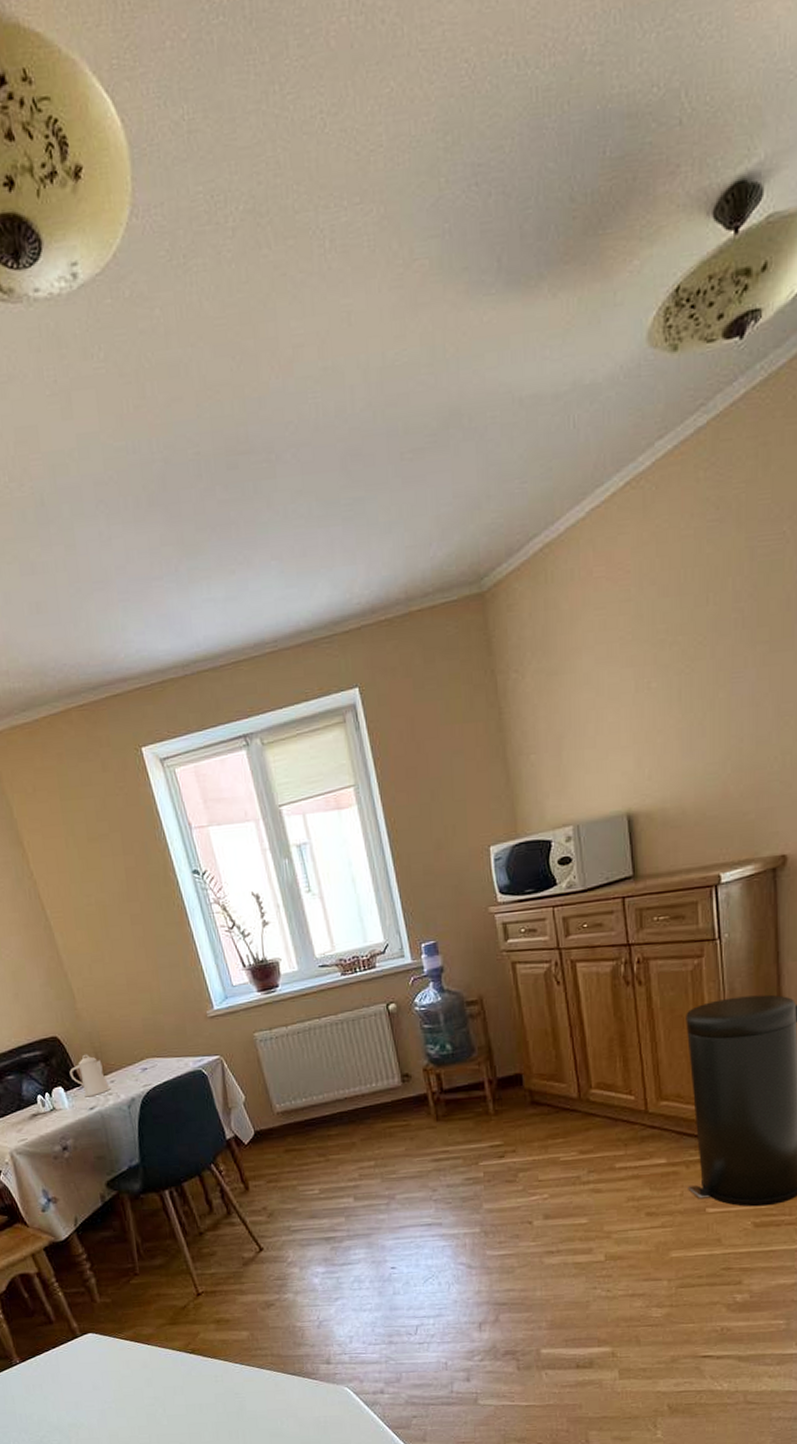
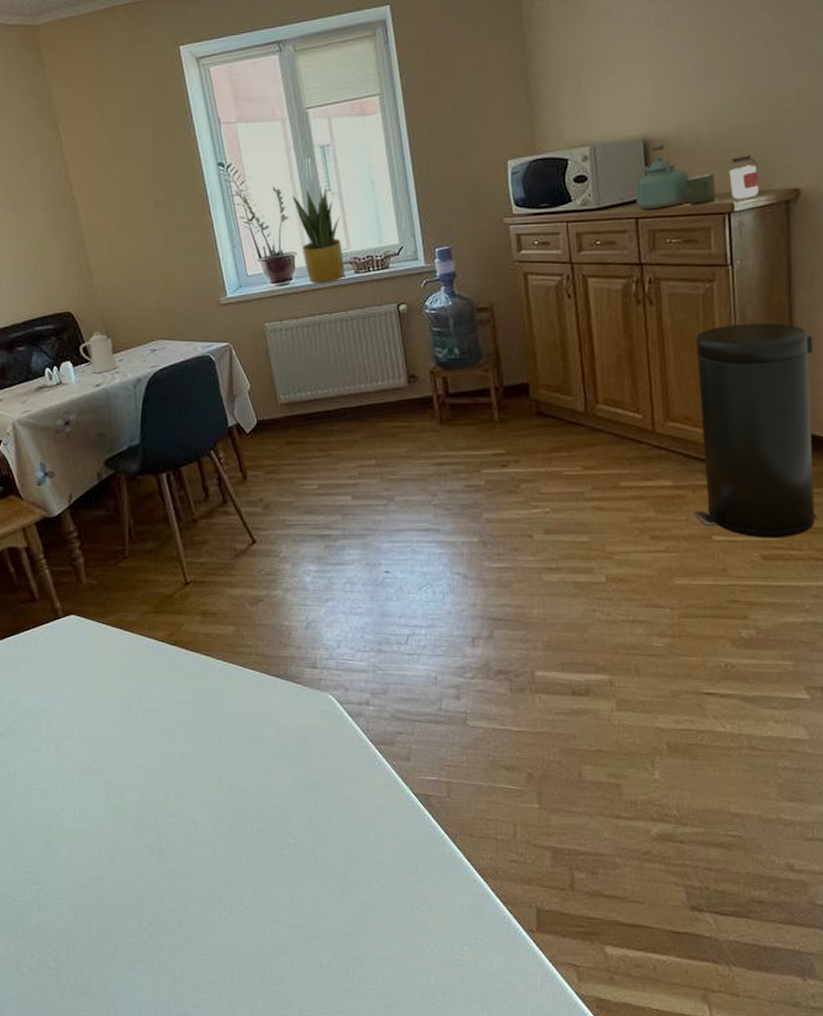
planter: none [272,888,332,990] -> present [293,187,346,284]
kettle: none [621,818,676,890] -> present [635,145,690,211]
mug: none [670,844,702,881] -> present [684,173,716,206]
jar: none [715,822,745,871] -> present [729,154,759,200]

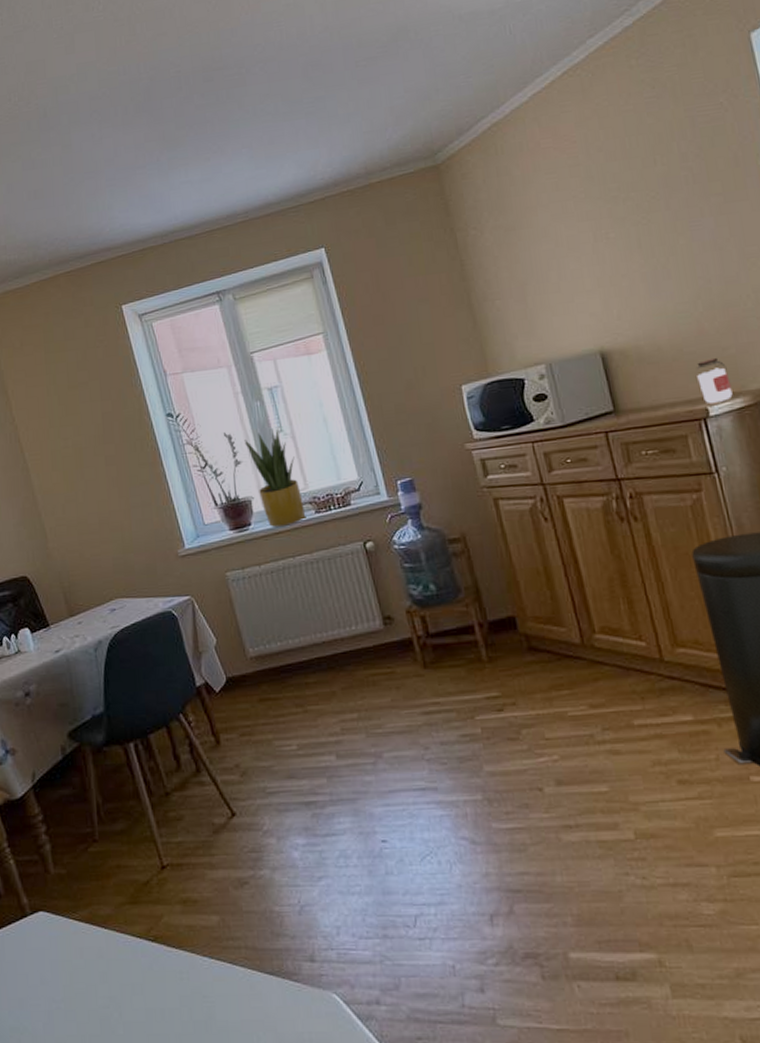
teapot: present [79,331,118,374] -> none [37,594,77,640]
kettle: present [635,145,690,211] -> none [601,355,660,425]
mug: present [684,173,716,206] -> none [650,379,687,415]

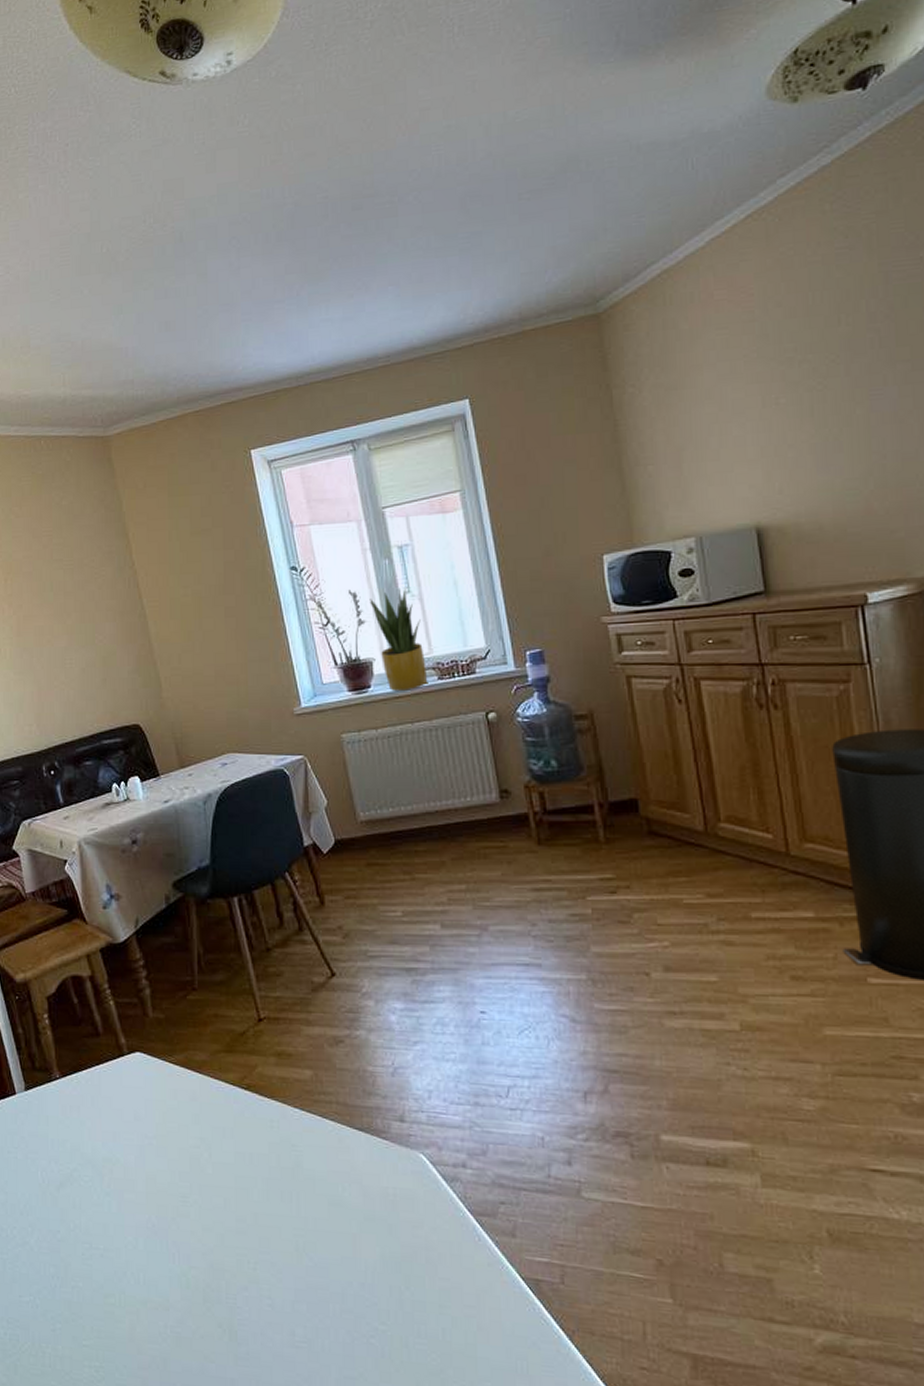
jar: present [696,357,733,404] -> none [859,540,896,591]

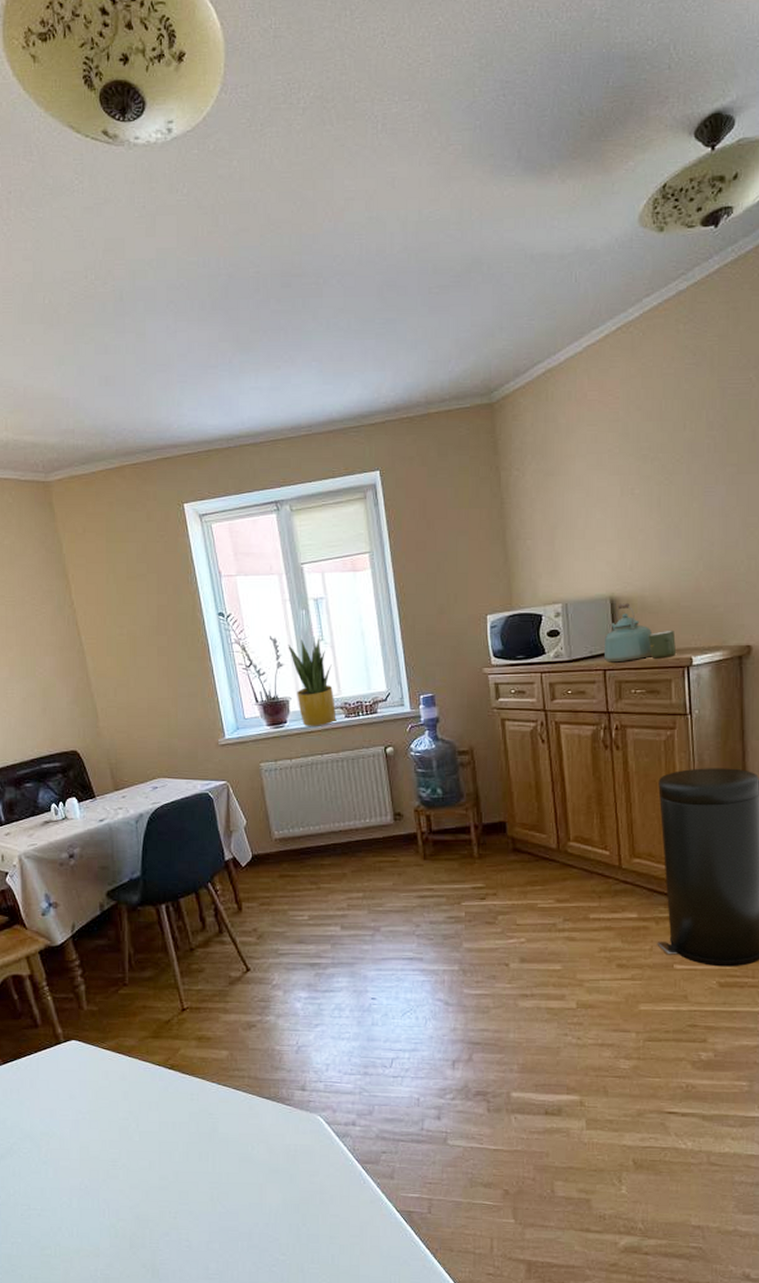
kettle: none [751,533,815,606] -> present [603,603,653,664]
mug: none [807,561,845,599] -> present [648,630,676,660]

